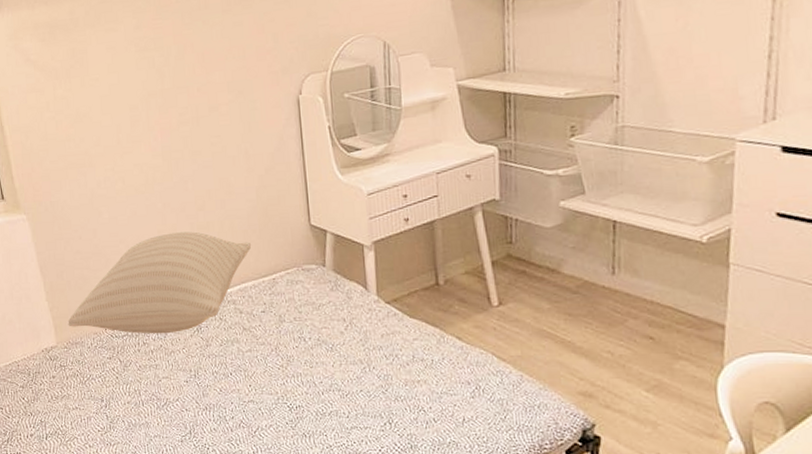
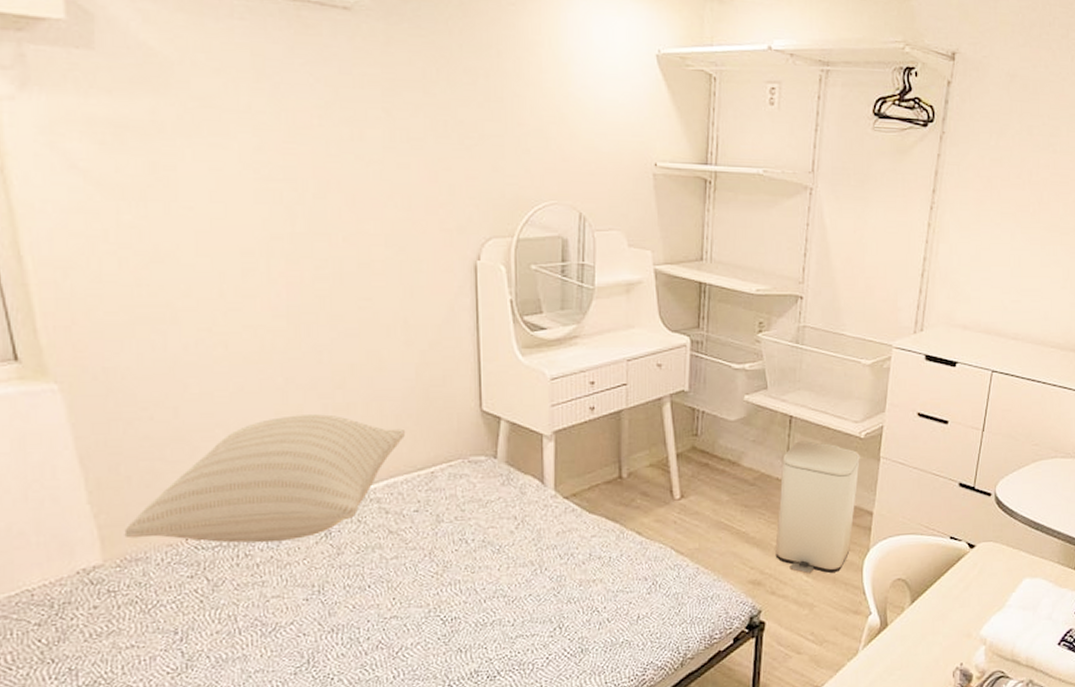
pedal bin: none [606,246,704,389] -> present [775,441,860,574]

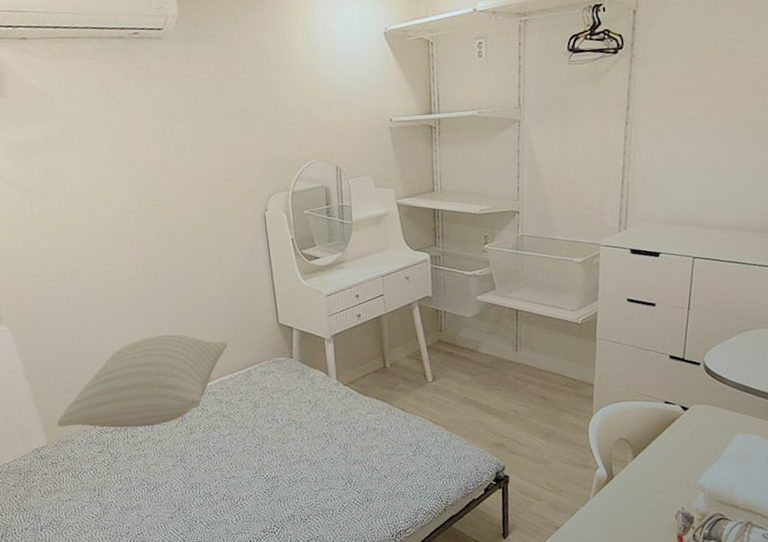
pedal bin: present [775,441,860,574] -> none [512,329,579,437]

